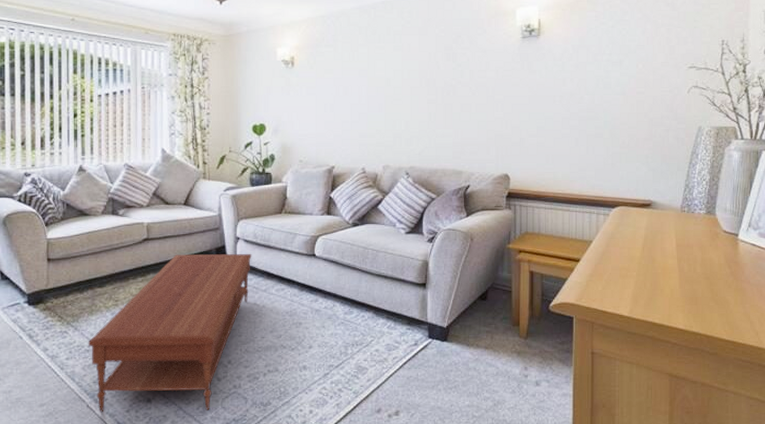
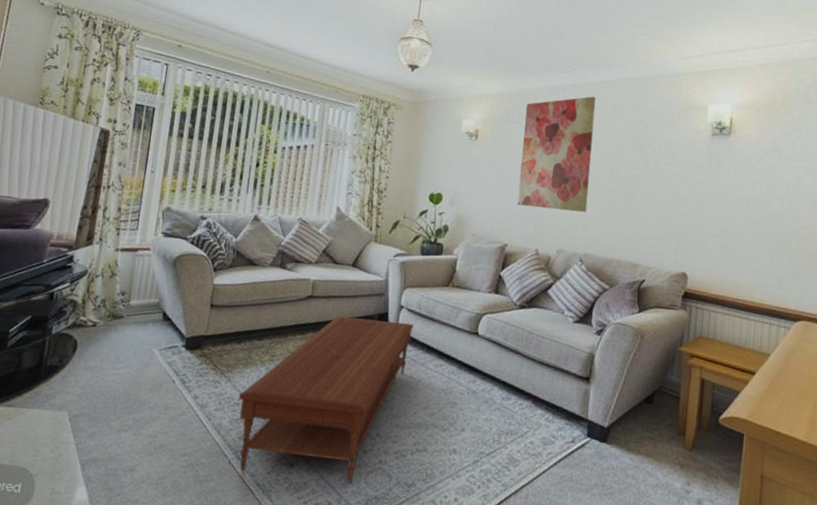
wall art: none [338,12,408,127] -> present [517,96,596,213]

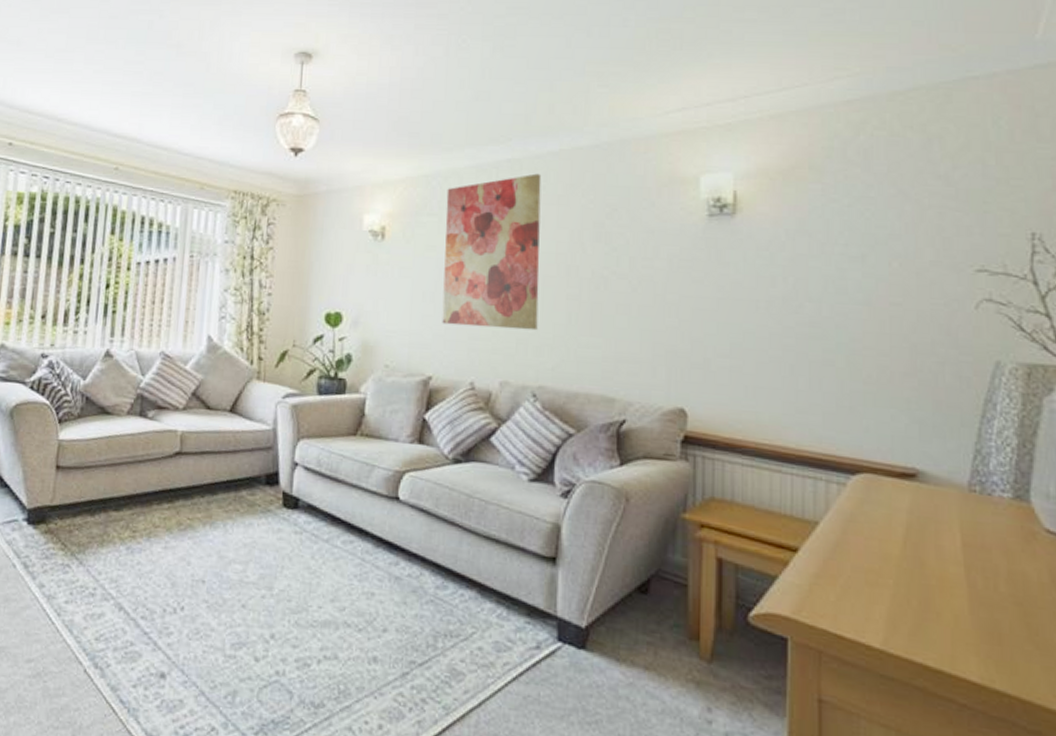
coffee table: present [239,316,414,484] -> none [94,478,313,702]

